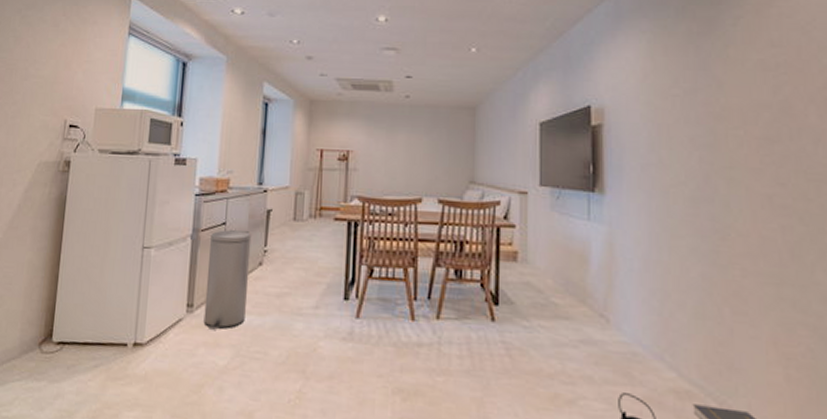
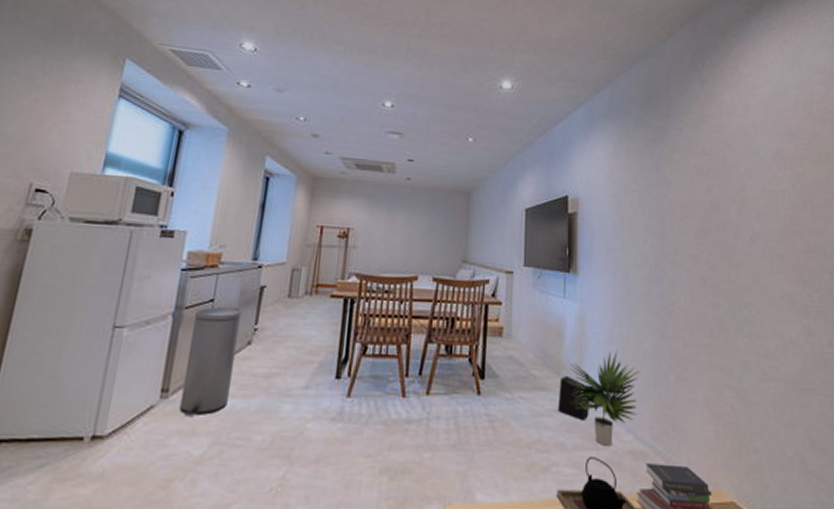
stereo: none [583,304,622,354] -> present [557,375,589,421]
plant: none [589,279,683,383] -> present [563,351,639,446]

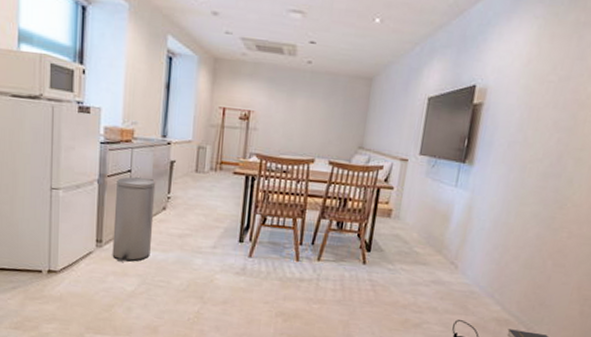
stereo: present [557,375,589,421] -> none [434,254,466,292]
plant: present [563,351,639,446] -> none [443,237,518,313]

